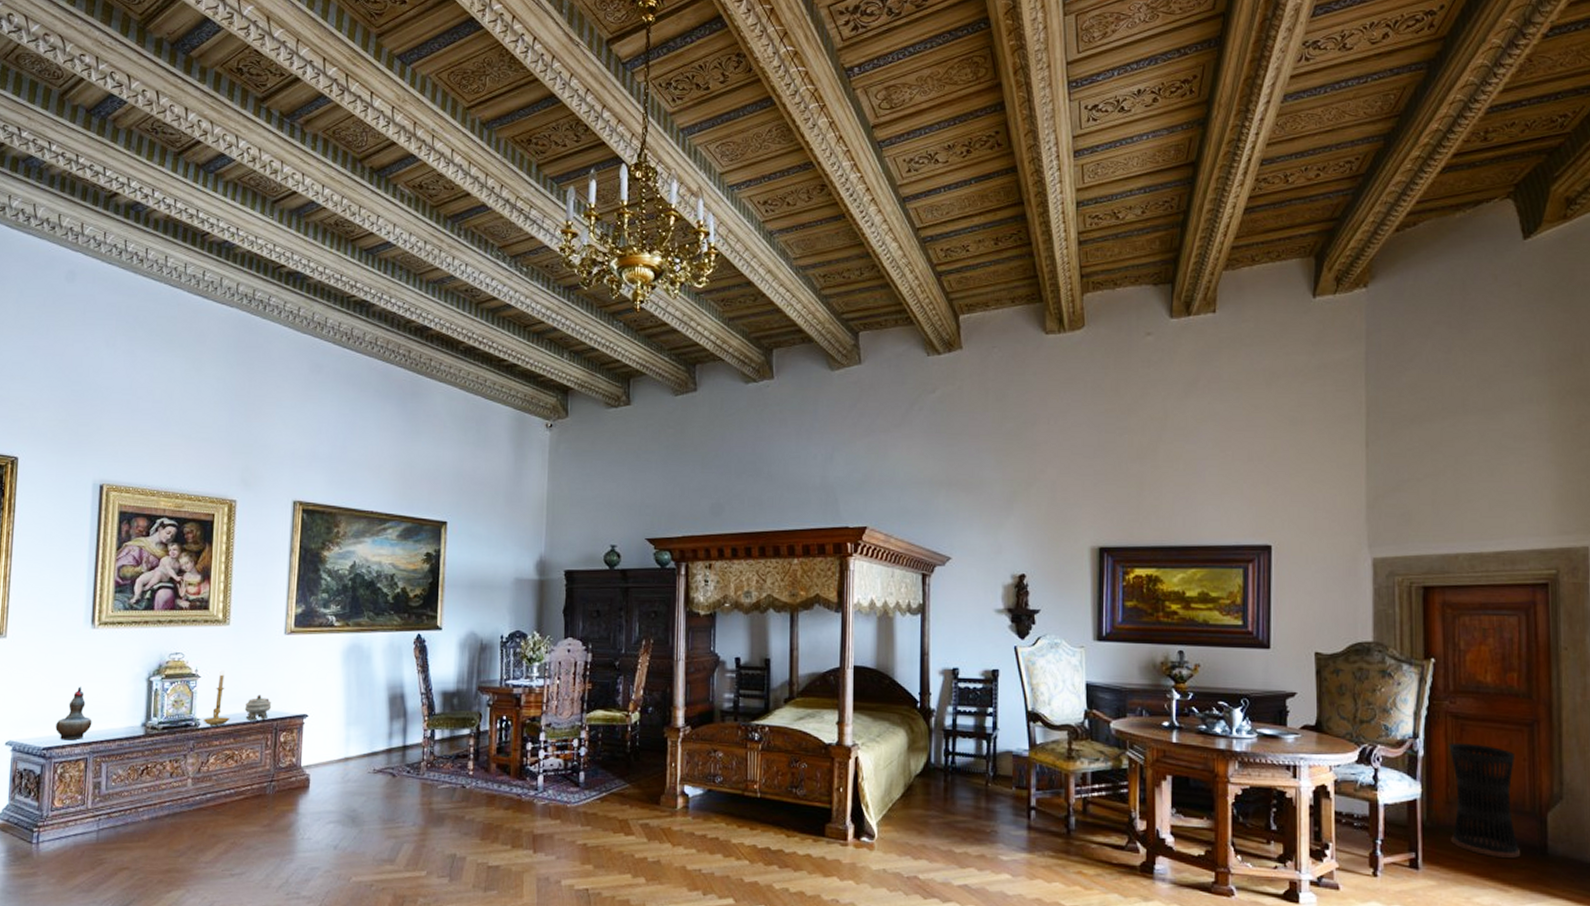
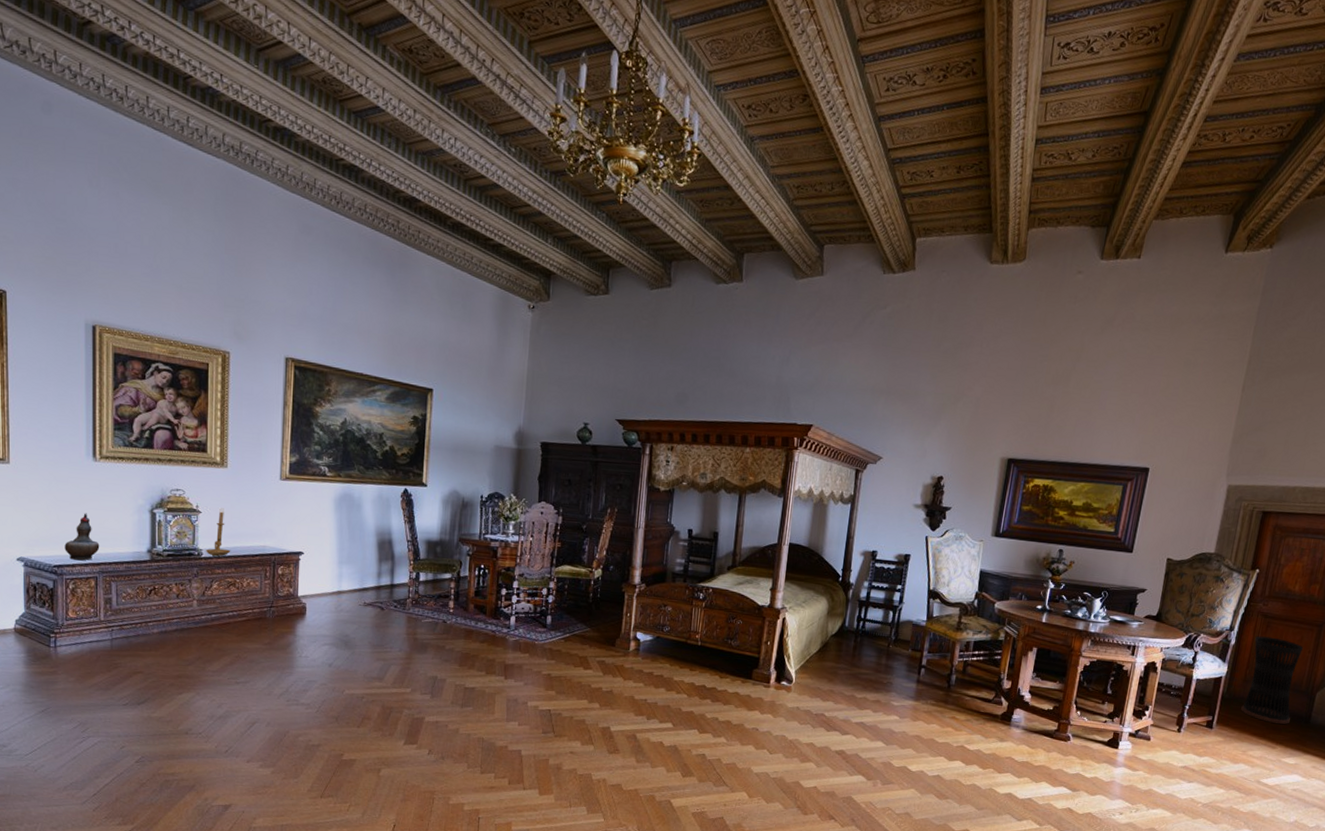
decorative box: present [244,695,272,721] -> none [244,532,270,554]

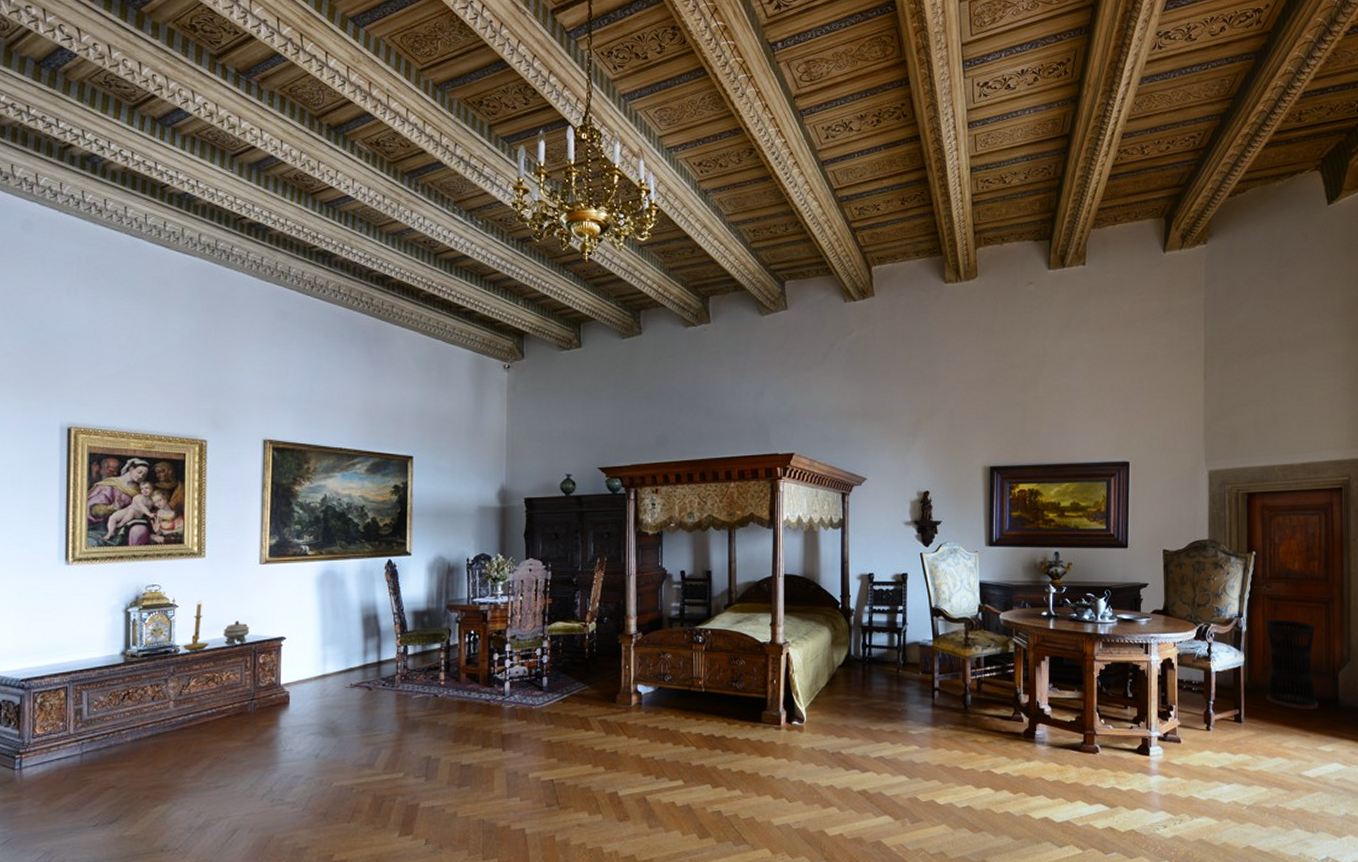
decorative vase: present [65,513,100,561] -> none [33,620,71,671]
decorative box: none [244,532,270,554] -> present [223,621,250,645]

